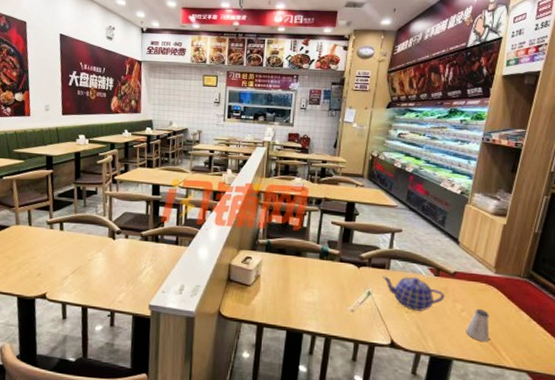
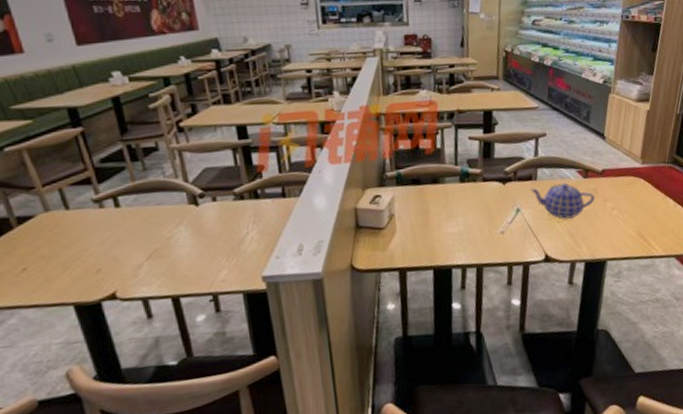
saltshaker: present [466,308,490,343] -> none [617,203,640,237]

